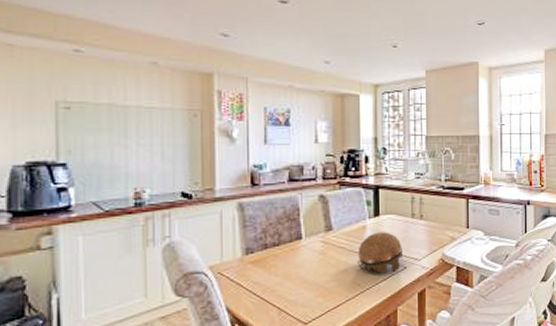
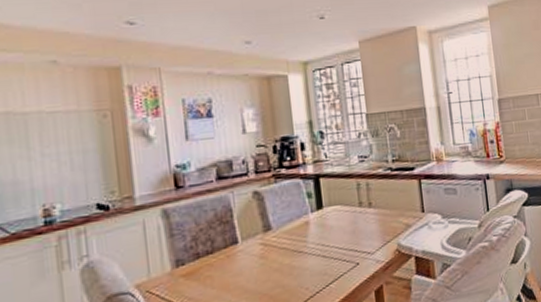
decorative bowl: present [358,232,404,275] -> none [302,225,355,274]

